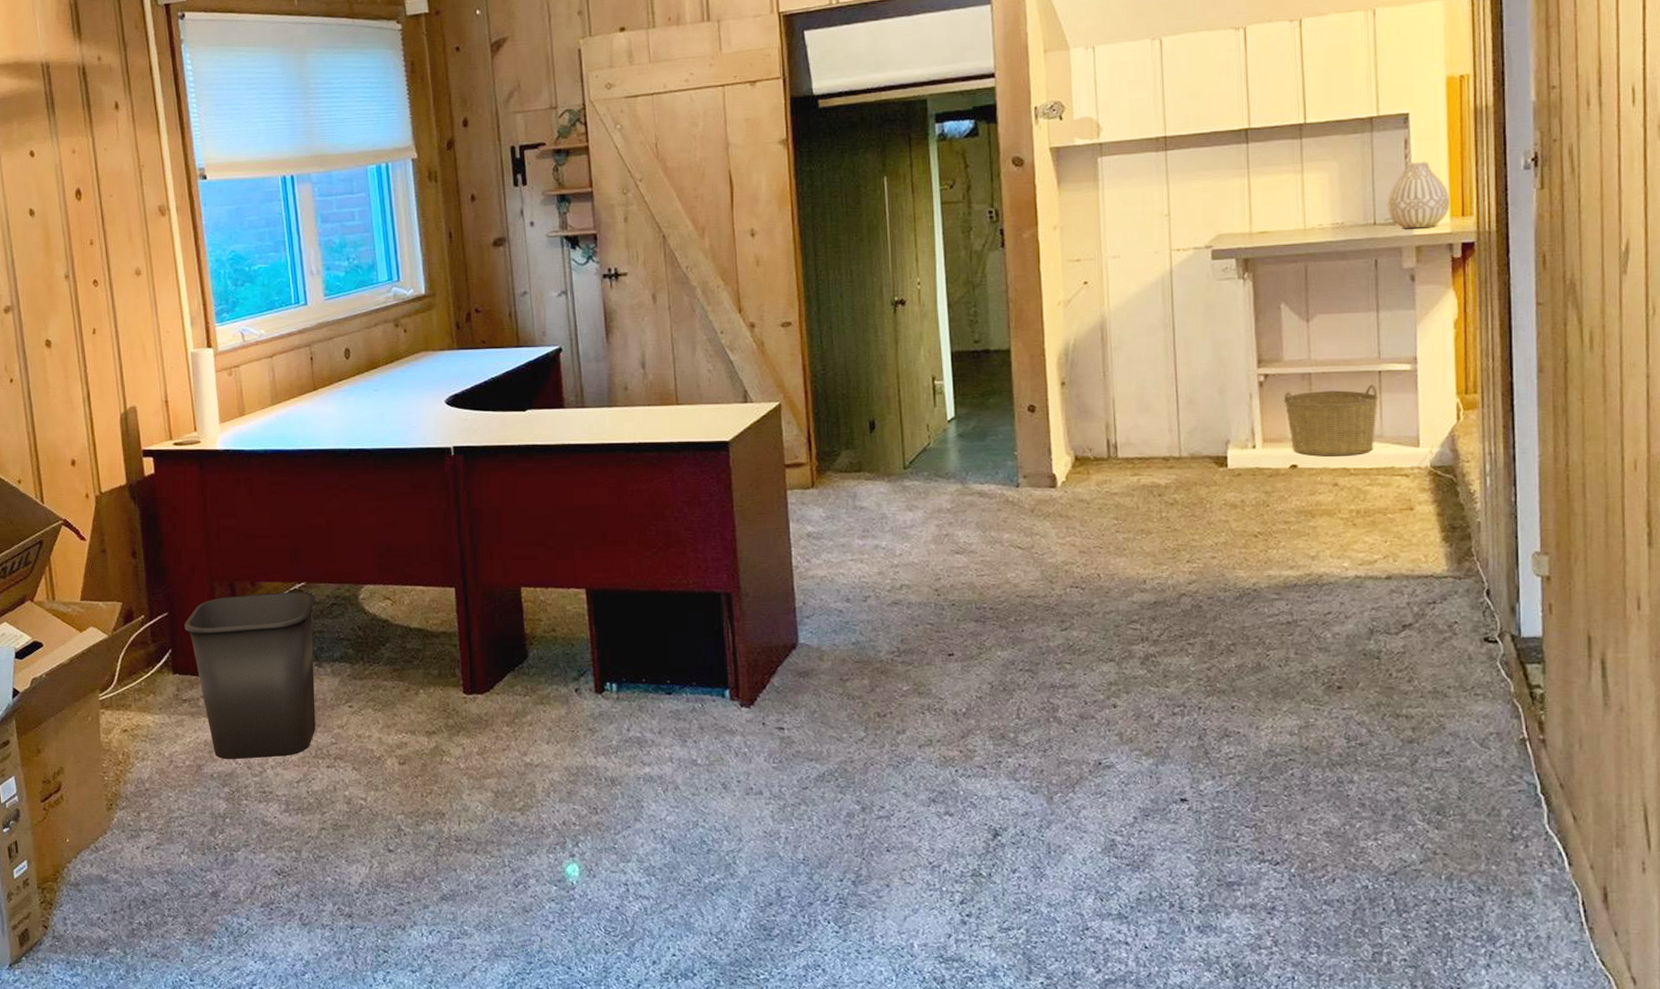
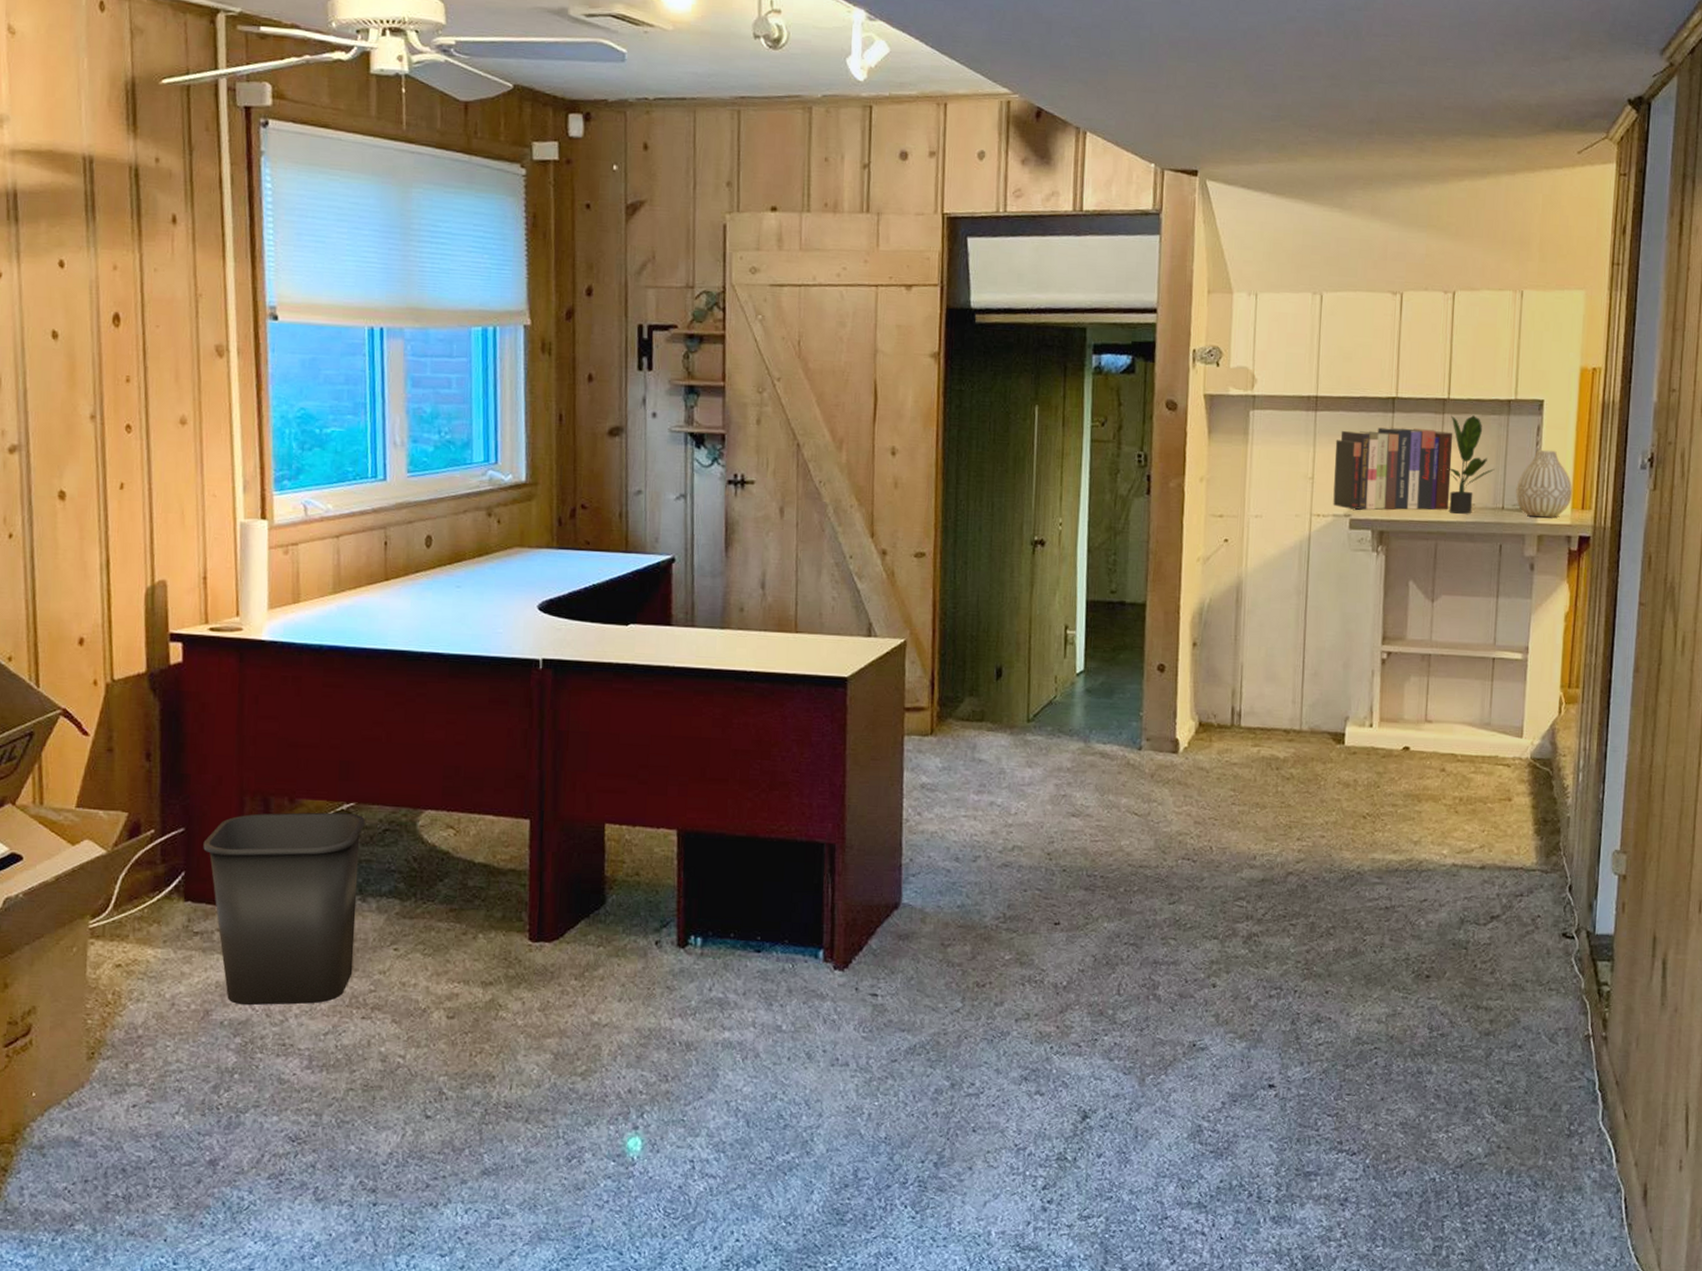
books: none [1189,155,1316,241] -> present [1333,427,1453,510]
basket: present [1283,385,1378,457] -> none [1403,671,1490,742]
potted plant: none [1306,136,1362,234] -> present [1443,415,1495,514]

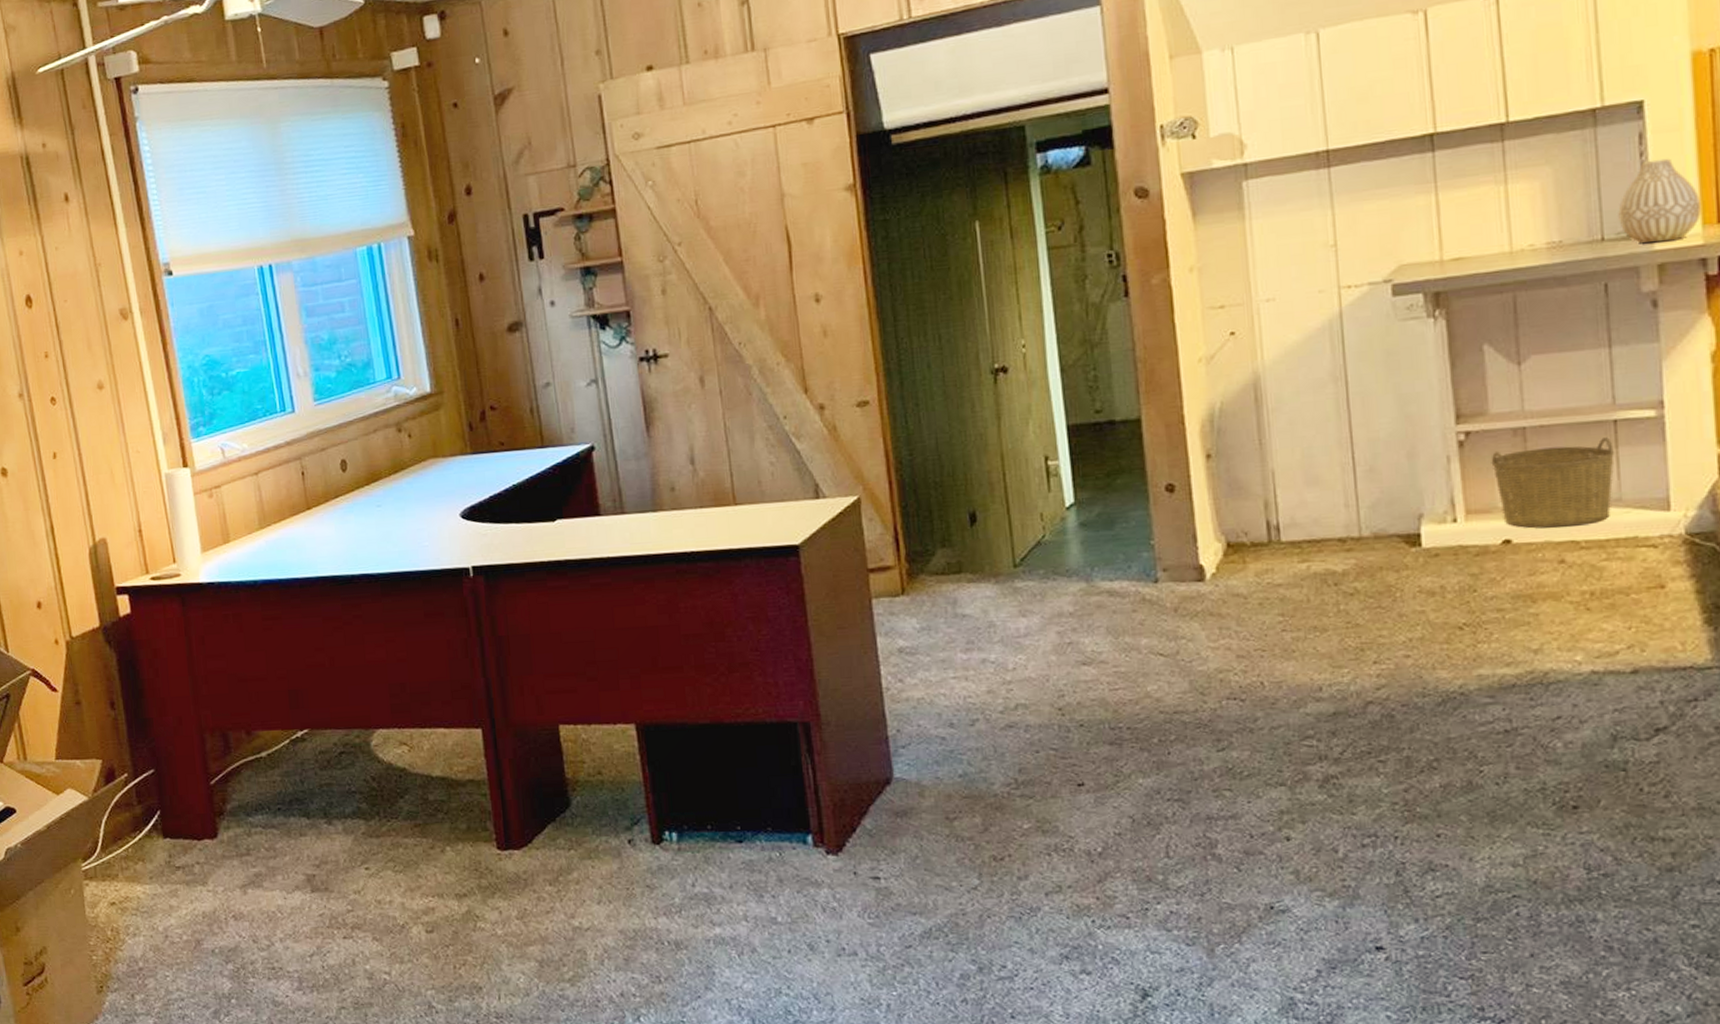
waste bin: present [203,812,365,1005] -> none [173,740,329,932]
books: present [1333,427,1453,510] -> none [1360,161,1526,274]
basket: none [1403,671,1490,742] -> present [1491,437,1614,528]
potted plant: present [1443,415,1495,514] -> none [1512,136,1585,257]

